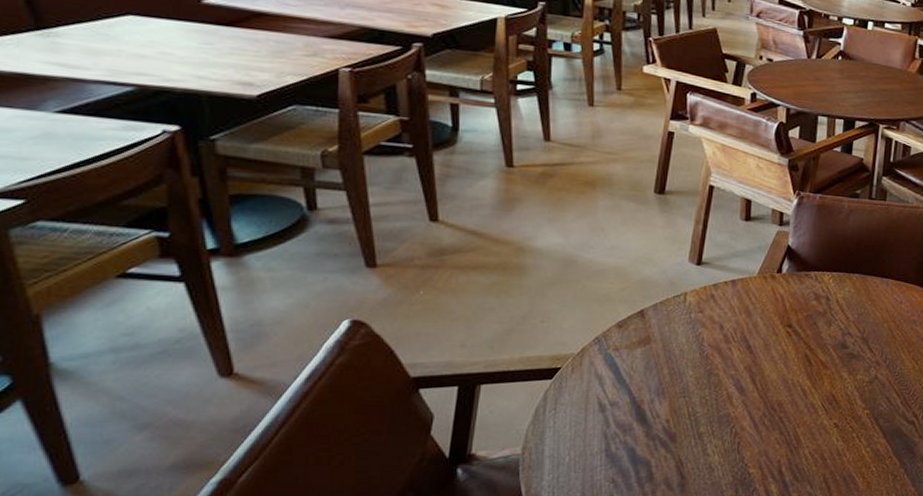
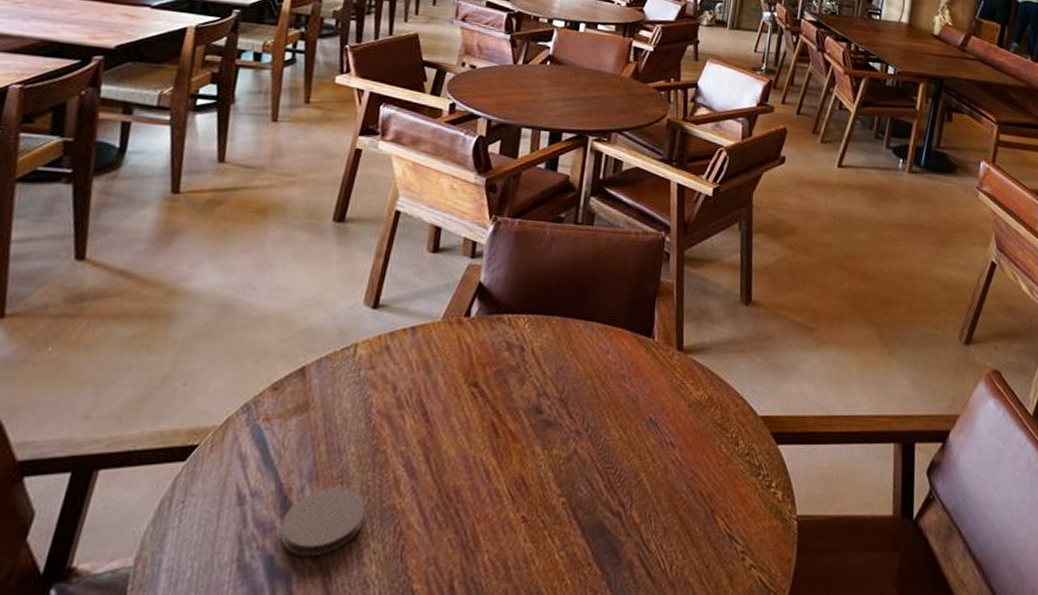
coaster: none [638,400,706,450] -> present [280,487,366,558]

